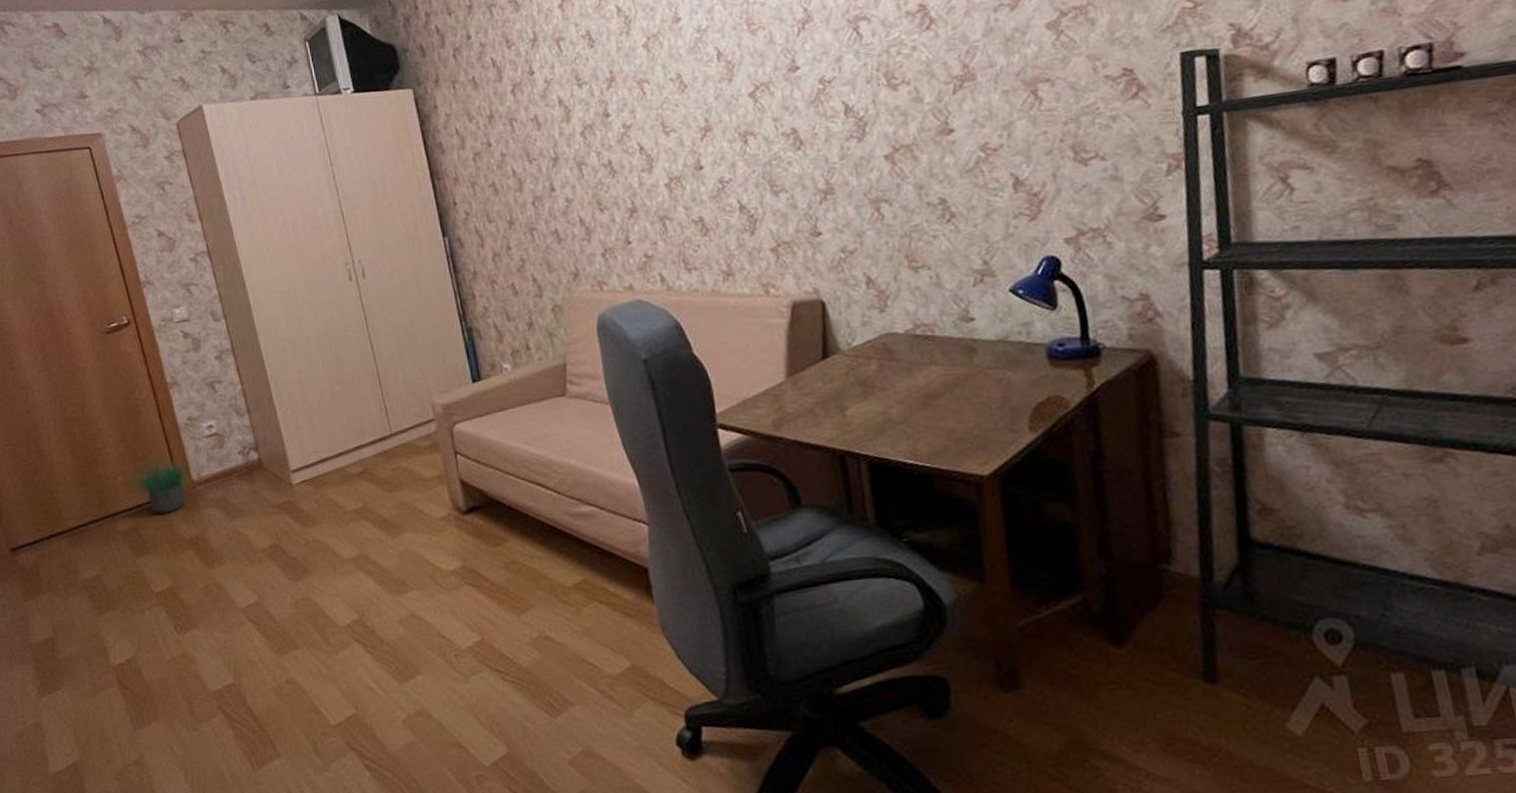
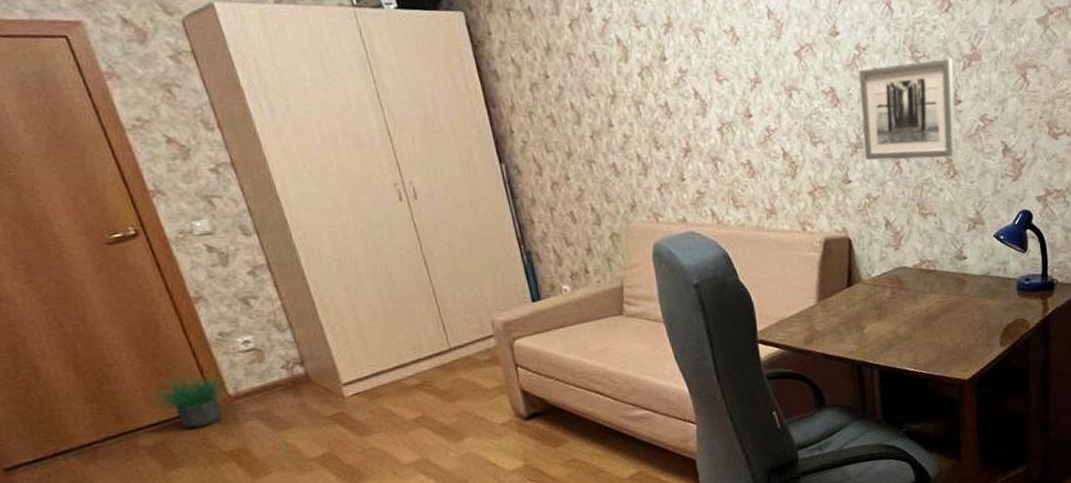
wall art: none [825,82,952,207] -> present [859,58,956,160]

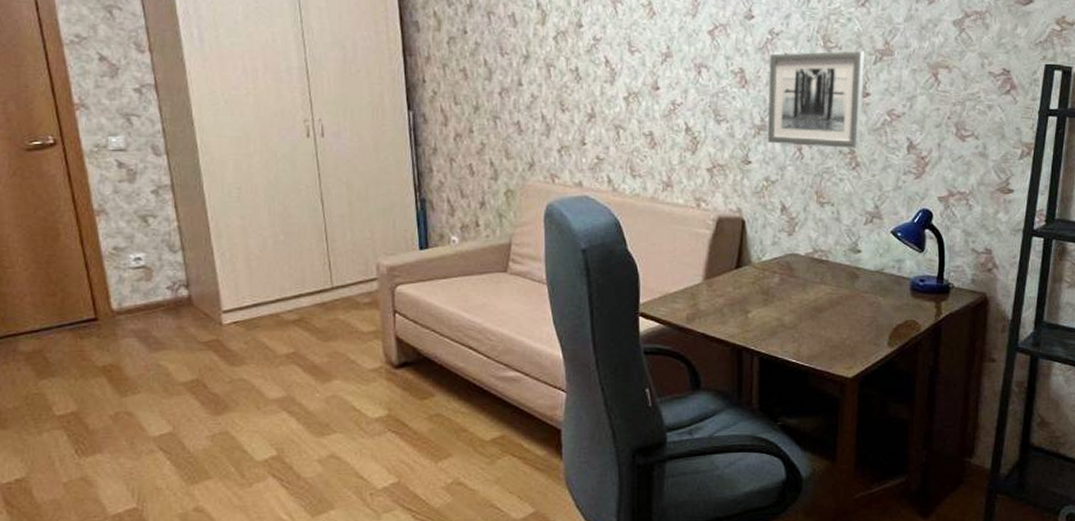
potted plant: present [149,359,234,429] -> none [36,270,118,339]

